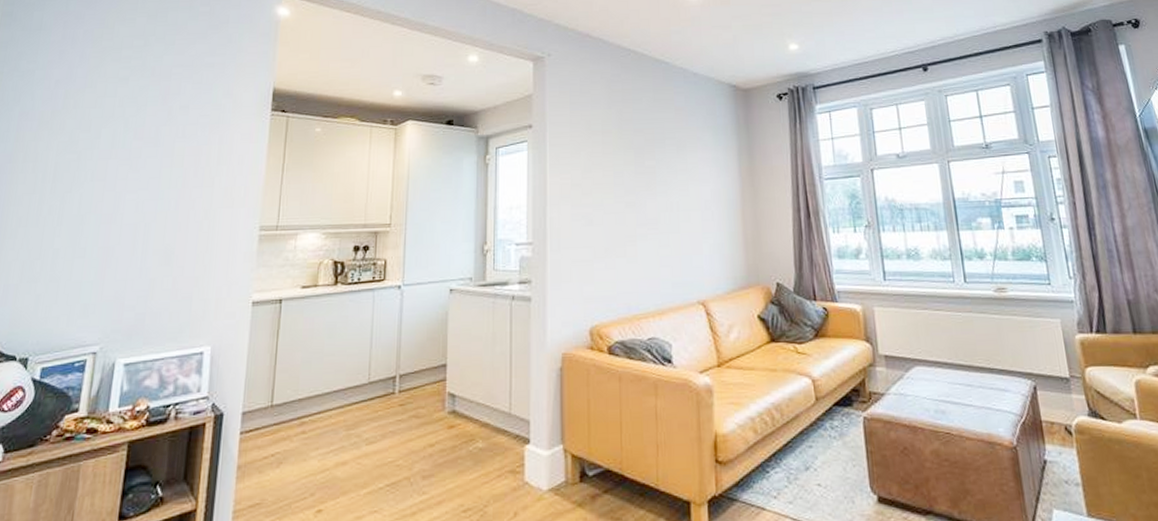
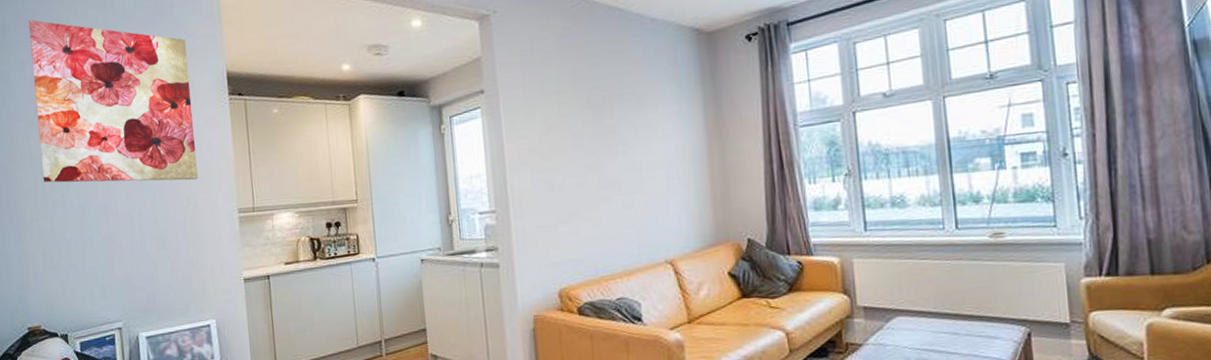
wall art: none [43,21,235,194] -> present [28,19,198,183]

